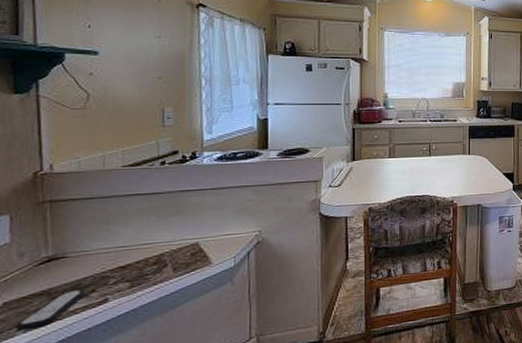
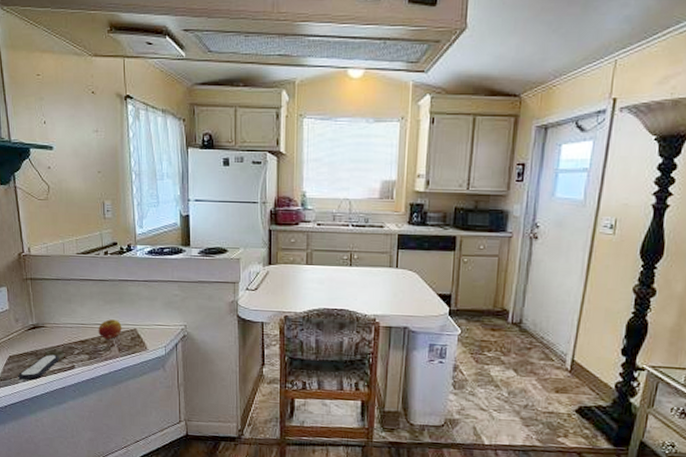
fruit: none [146,235,179,260] -> present [98,319,122,339]

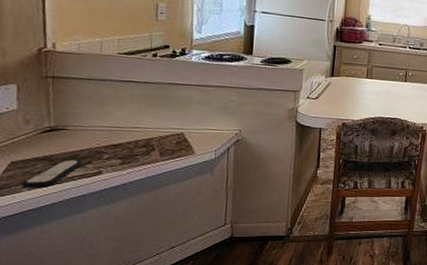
fruit: present [98,319,122,339] -> none [136,123,167,143]

